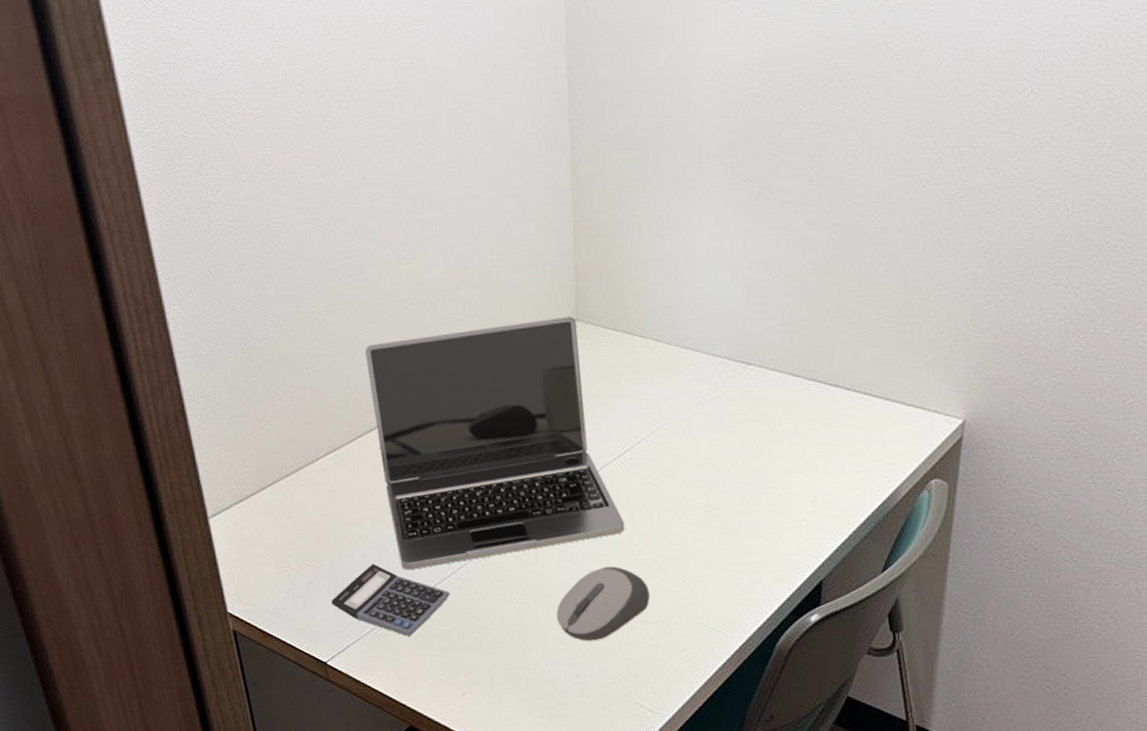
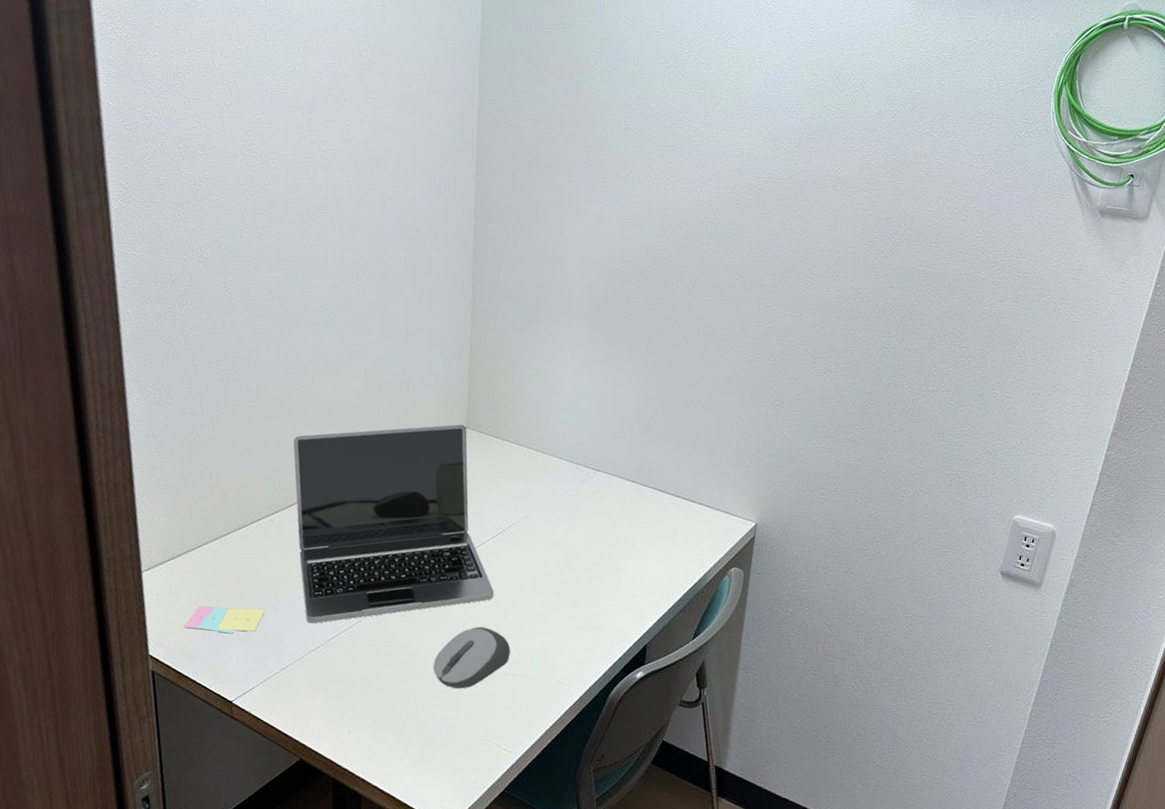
sticky notes: none [262,554,353,586] -> present [184,606,266,634]
calculator: present [331,564,450,636] -> none [242,617,346,681]

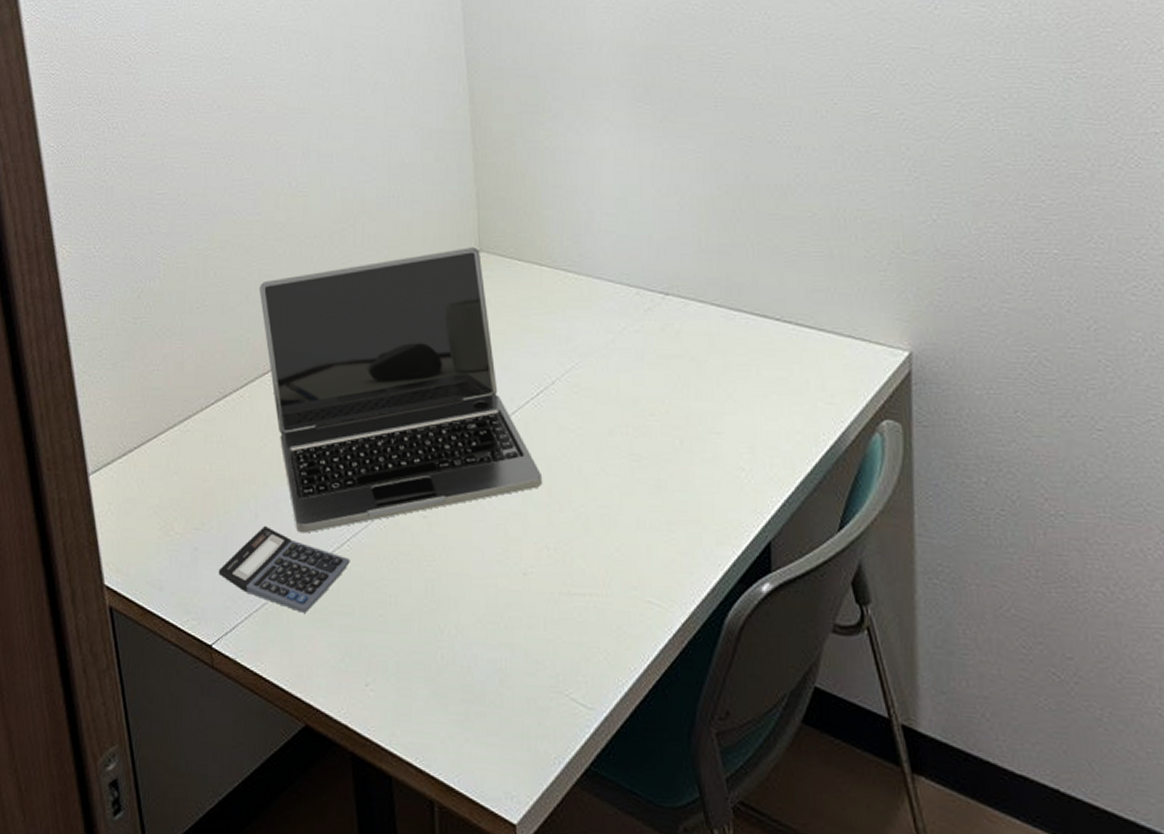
sticky notes: present [184,606,266,634] -> none [144,516,243,552]
calculator: none [242,617,346,681] -> present [218,526,350,613]
computer mouse: present [432,626,511,689] -> none [469,526,575,618]

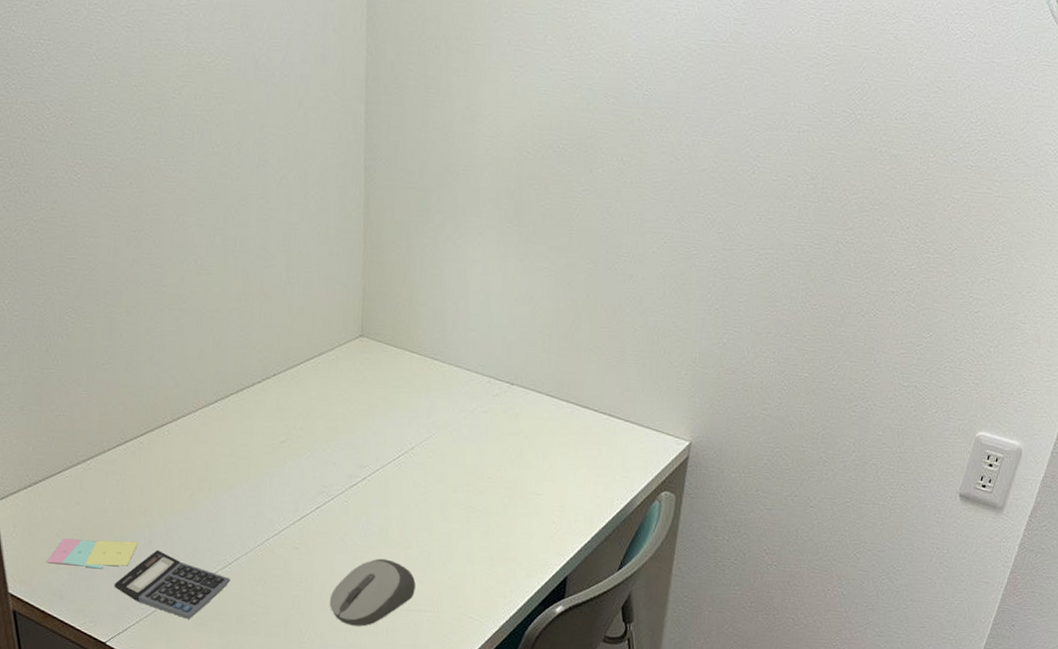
sticky notes: none [144,516,243,552] -> present [46,538,138,569]
laptop: present [258,246,543,533] -> none [161,331,397,557]
computer mouse: none [469,526,575,618] -> present [329,558,416,627]

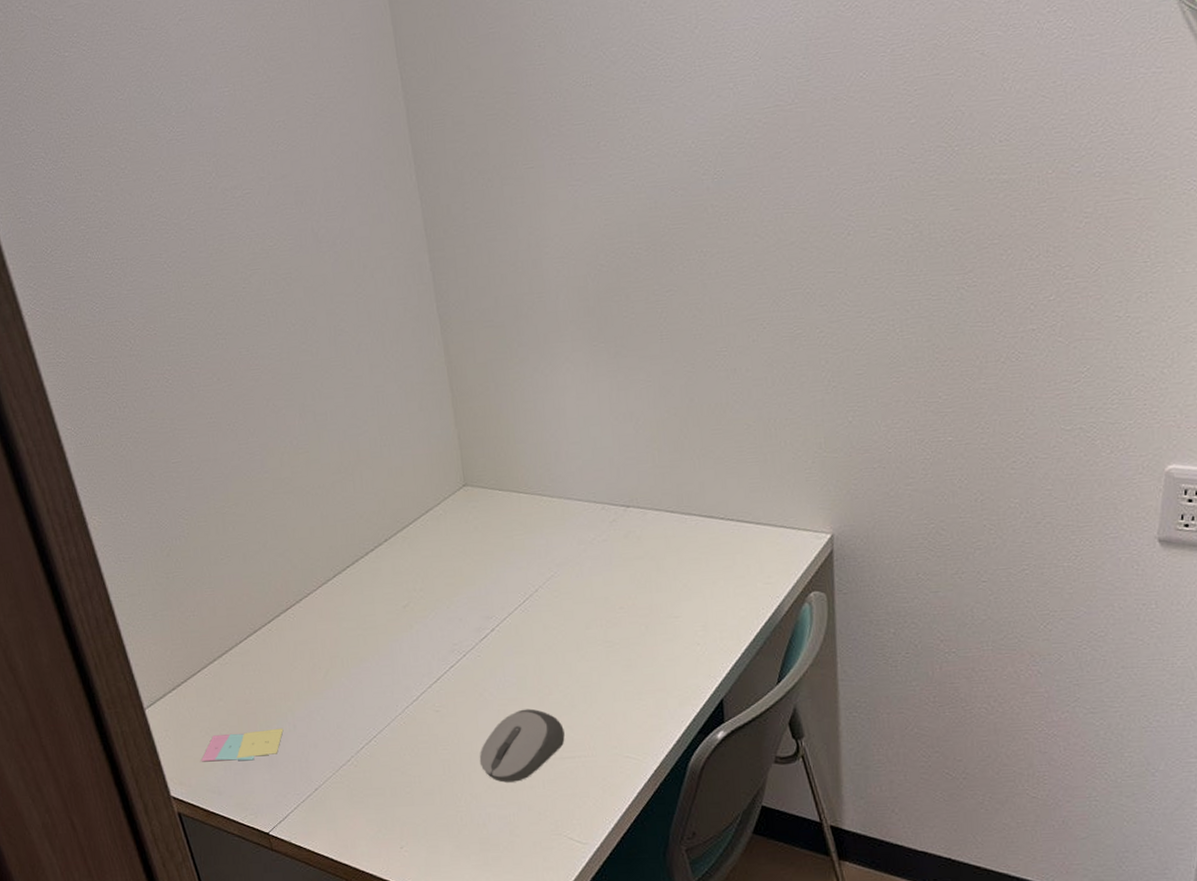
calculator: present [114,550,231,619] -> none [267,734,378,799]

